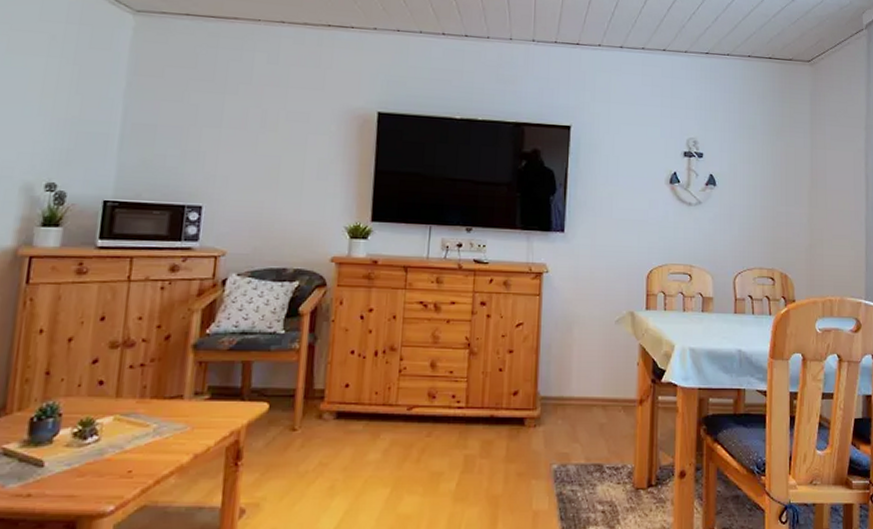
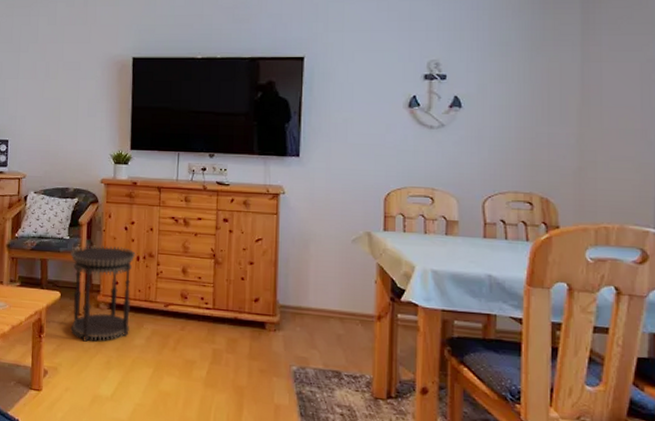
side table: none [281,340,373,464] -> present [70,245,136,342]

